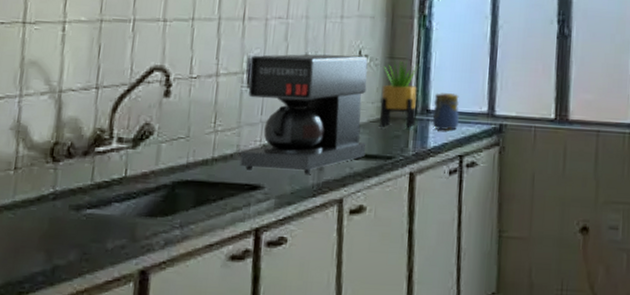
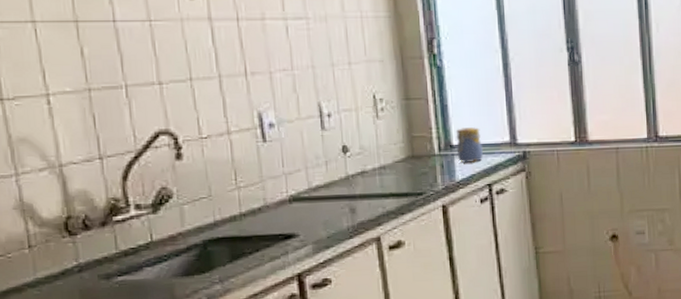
coffee maker: present [239,54,368,174] -> none [260,100,396,221]
potted plant: present [380,59,418,129] -> none [401,100,442,166]

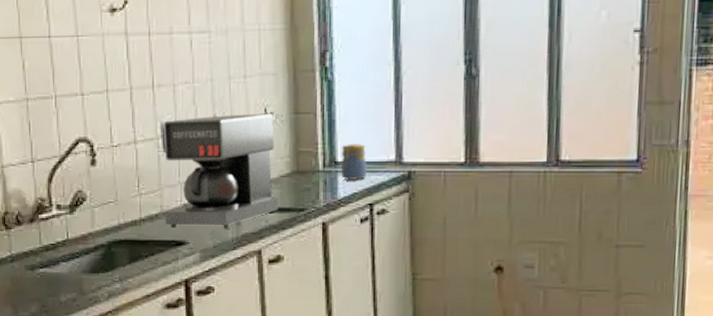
coffee maker: none [260,100,396,221] -> present [163,113,279,229]

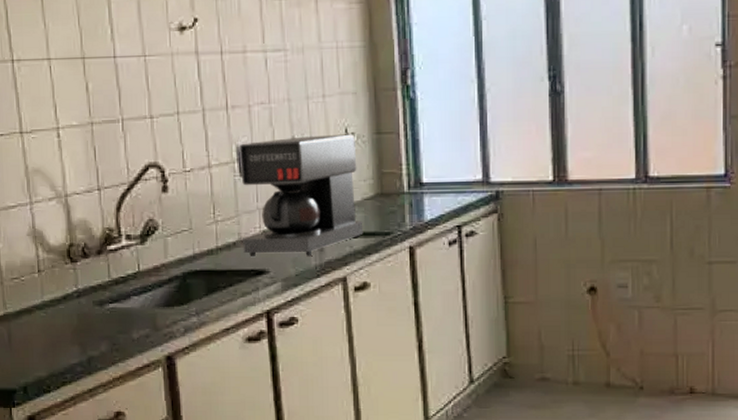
jar: present [340,144,367,181] -> none [426,164,453,203]

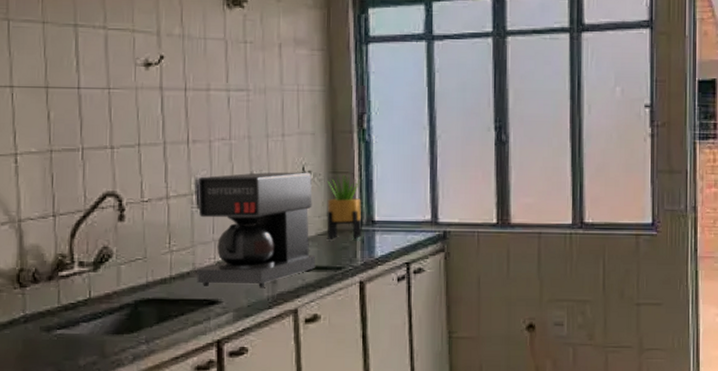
potted plant: none [372,134,411,204] -> present [327,174,363,240]

